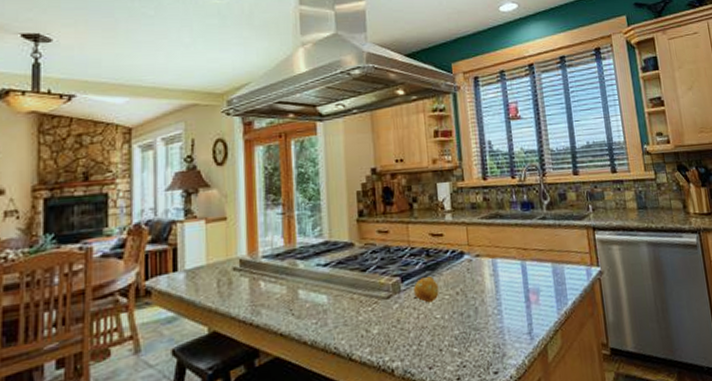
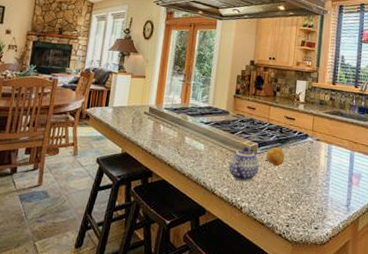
teapot: none [366,285,407,334] -> present [229,147,259,182]

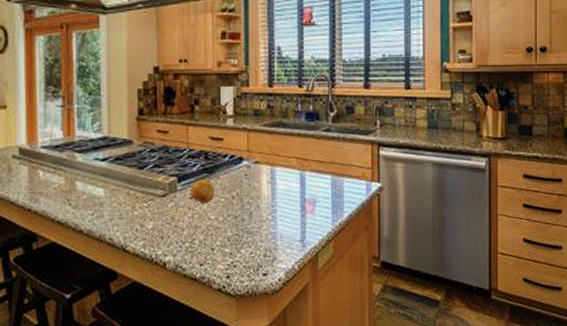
teapot: present [229,147,259,182] -> none [141,184,182,230]

